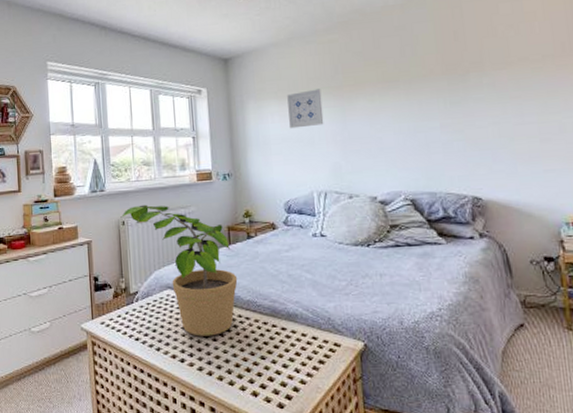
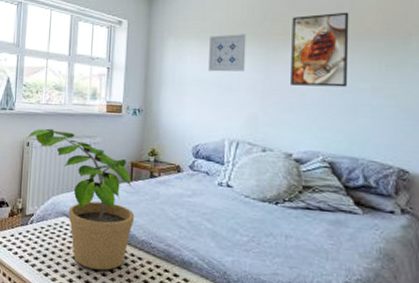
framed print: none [361,57,419,132] -> present [291,12,349,88]

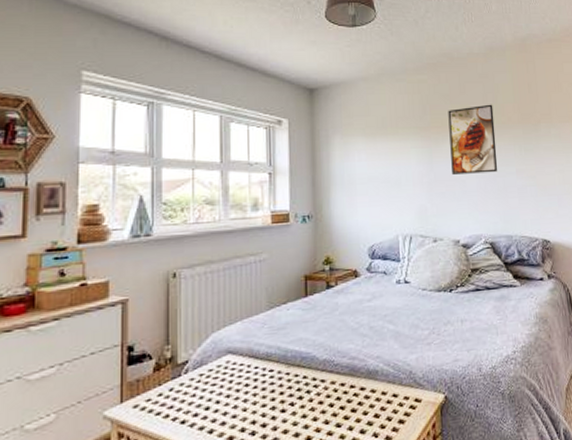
potted plant: present [26,128,135,271] -> none [171,251,314,409]
wall art: present [209,34,246,72] -> none [375,128,411,168]

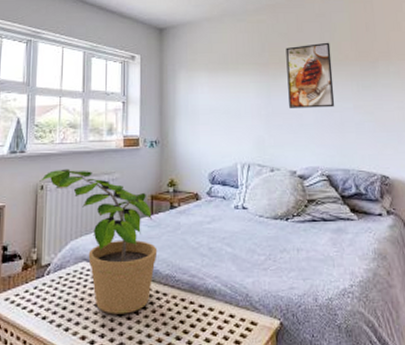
potted plant: none [171,251,314,409] -> present [39,169,158,315]

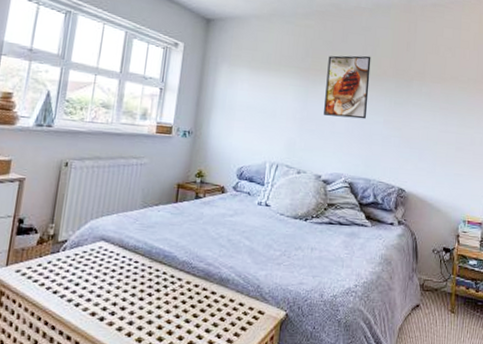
potted plant: present [39,169,158,315] -> none [64,148,178,295]

